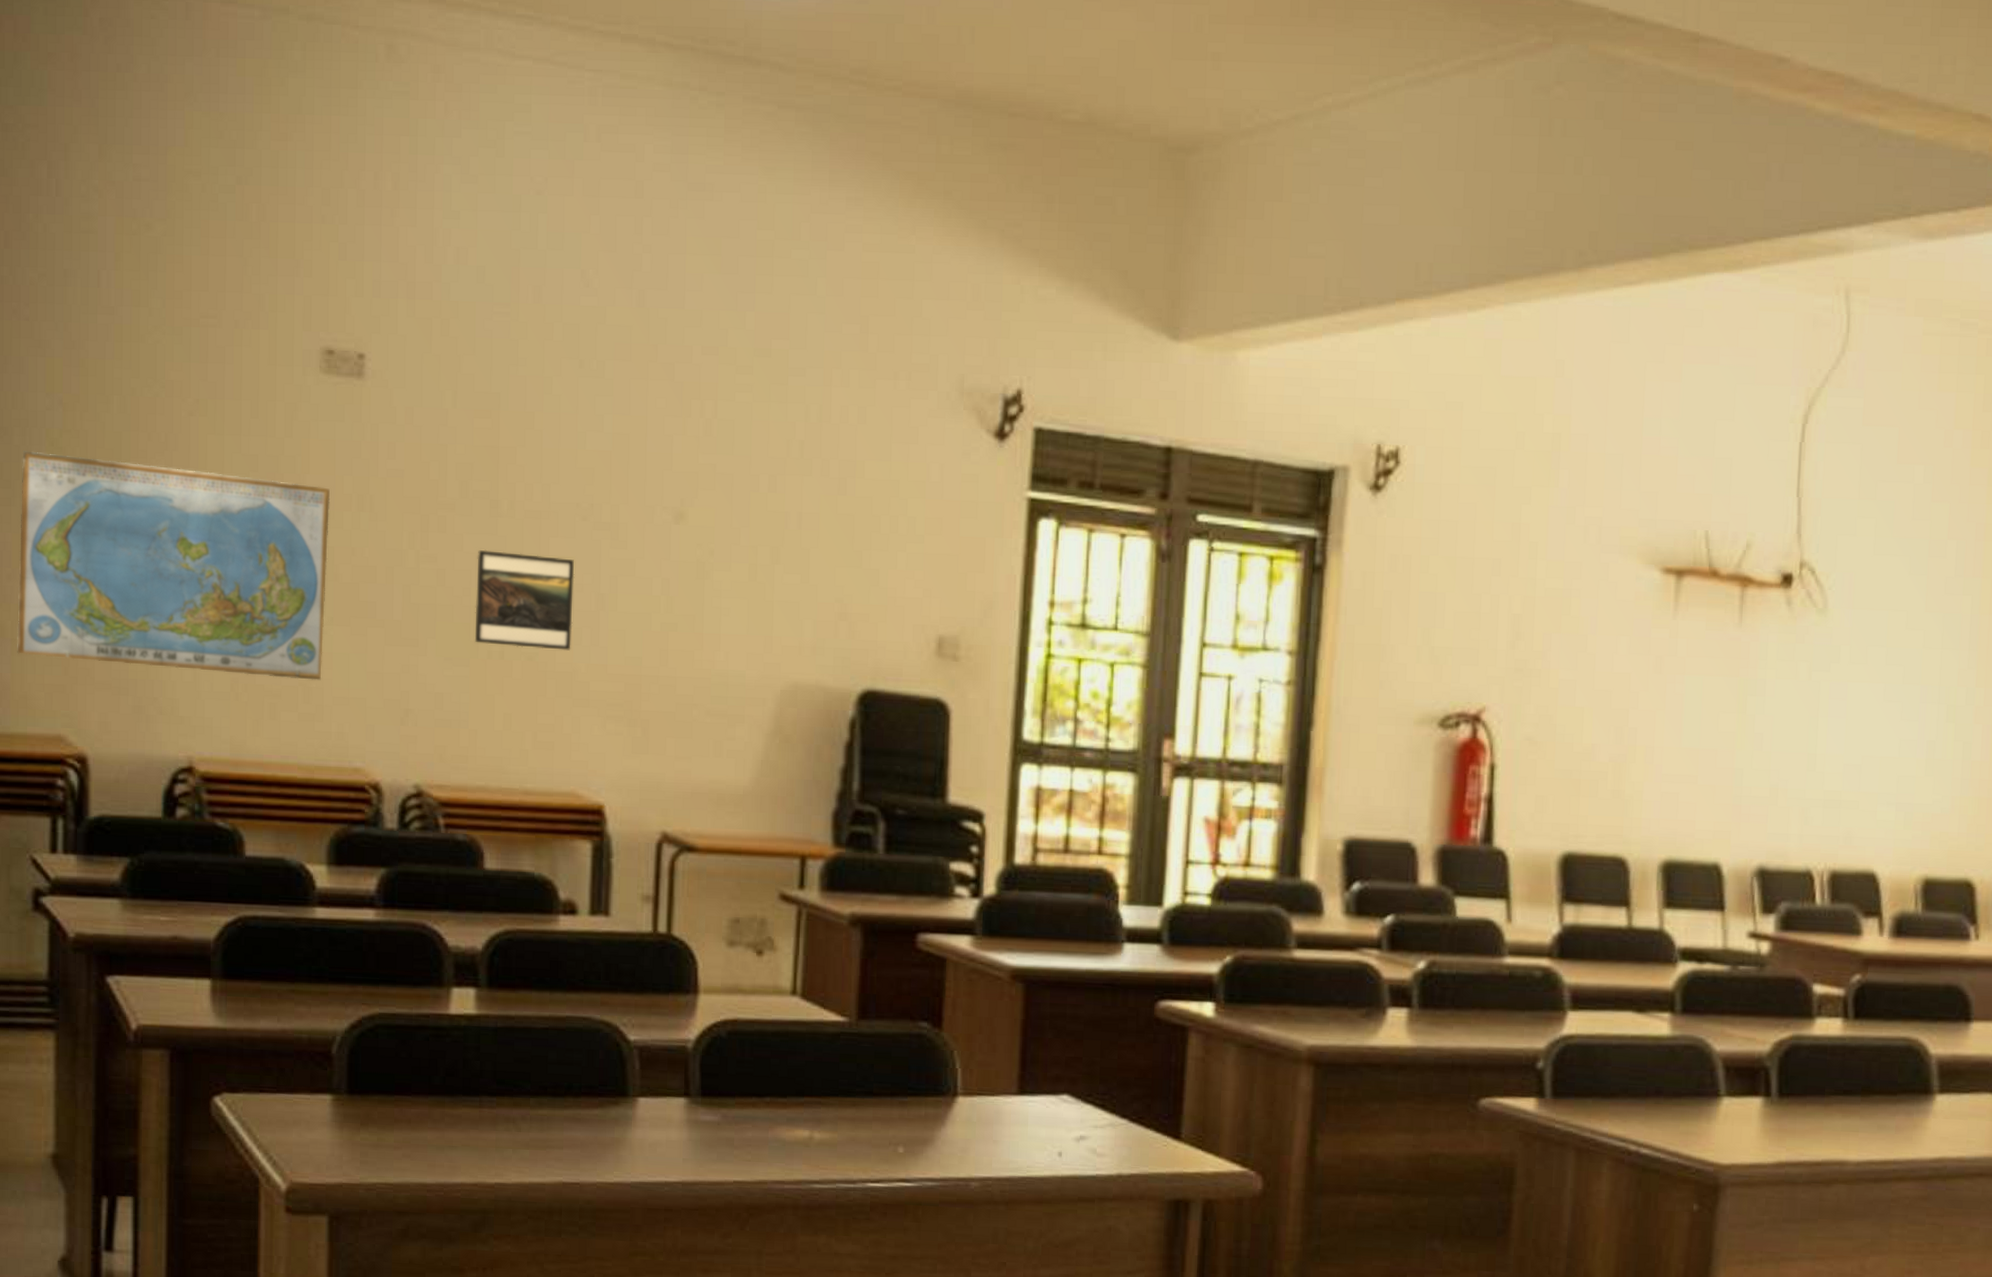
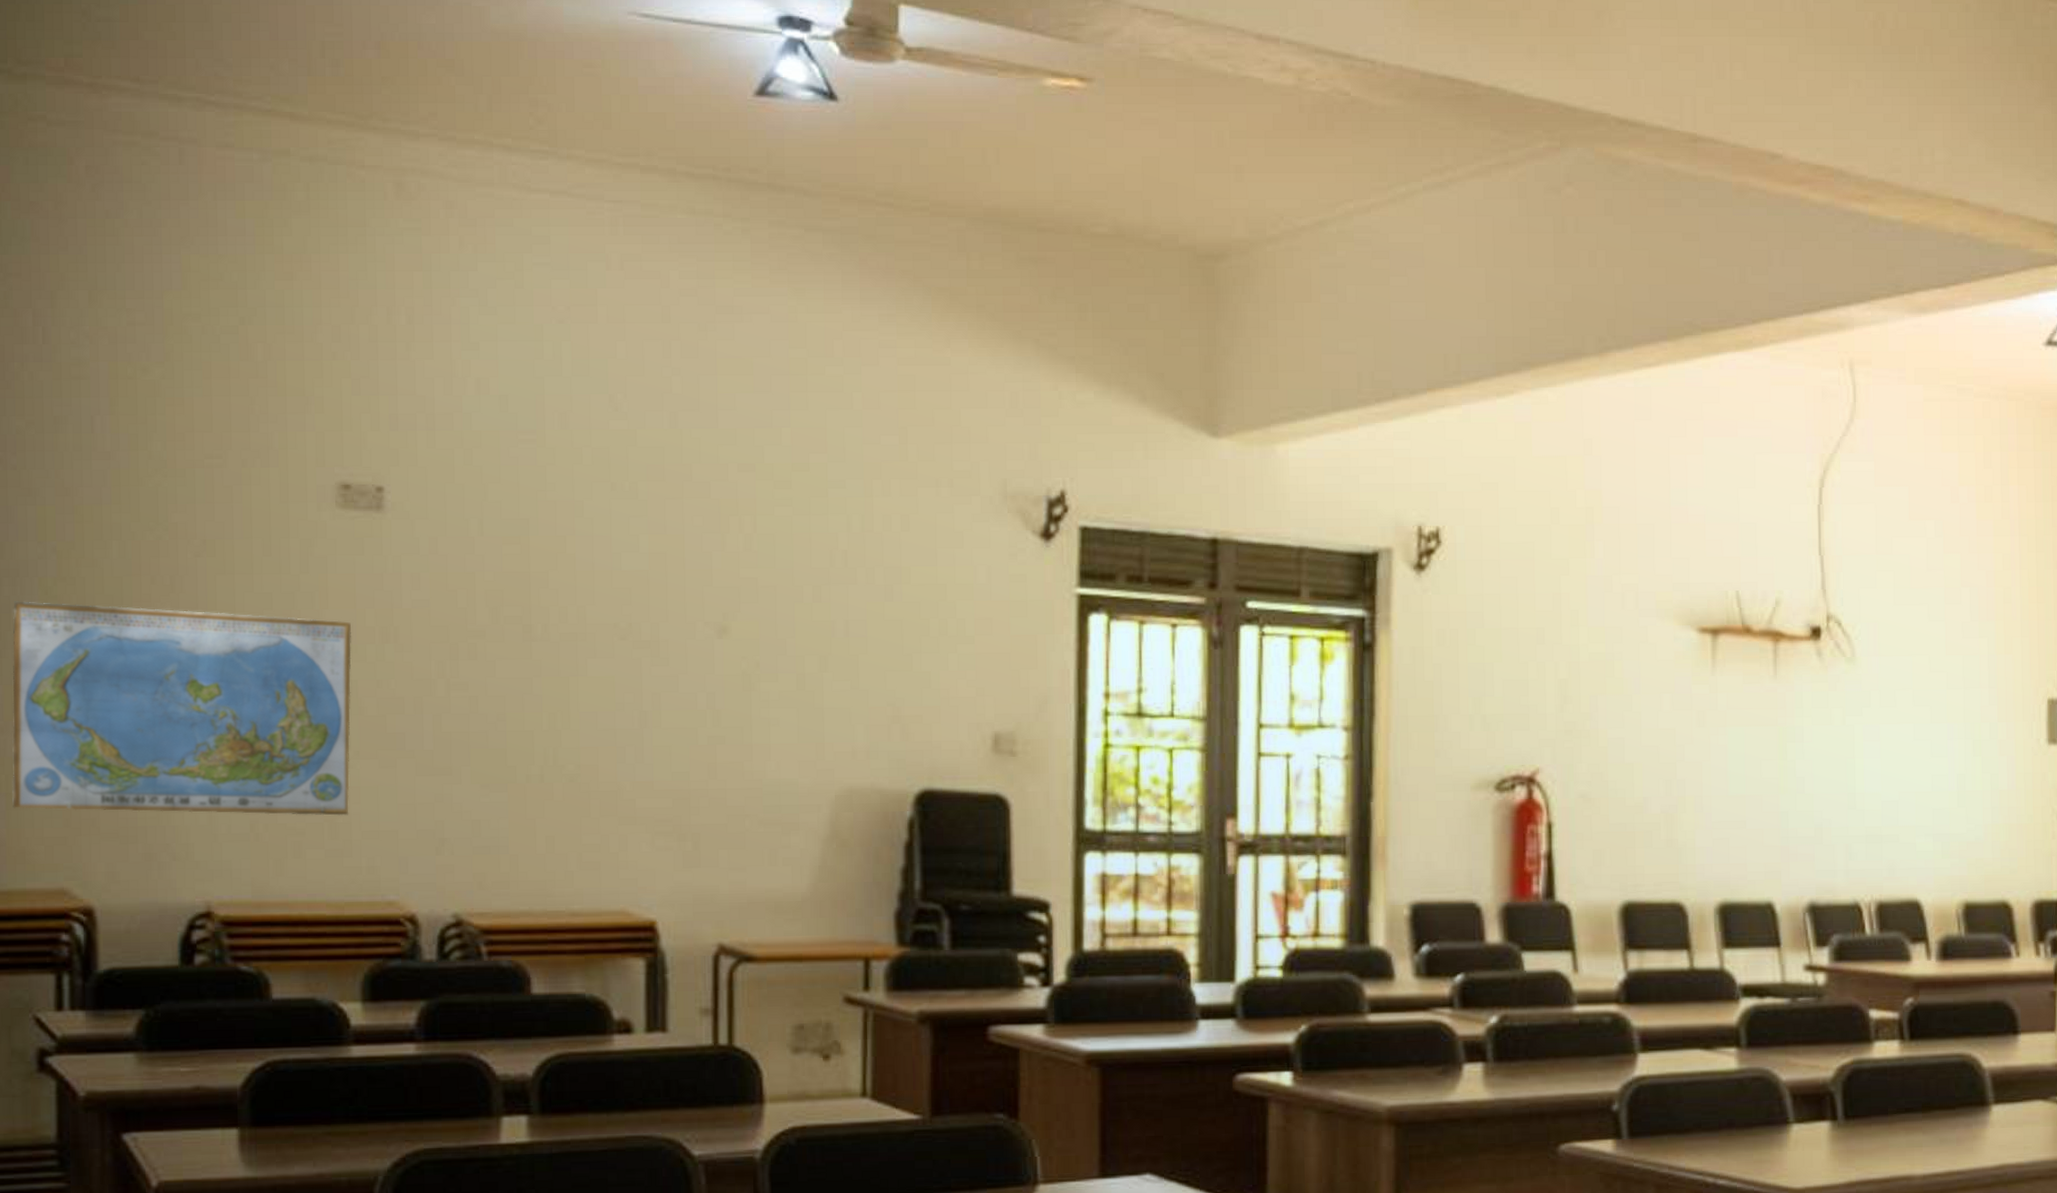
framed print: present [474,549,575,651] -> none [511,674,615,770]

